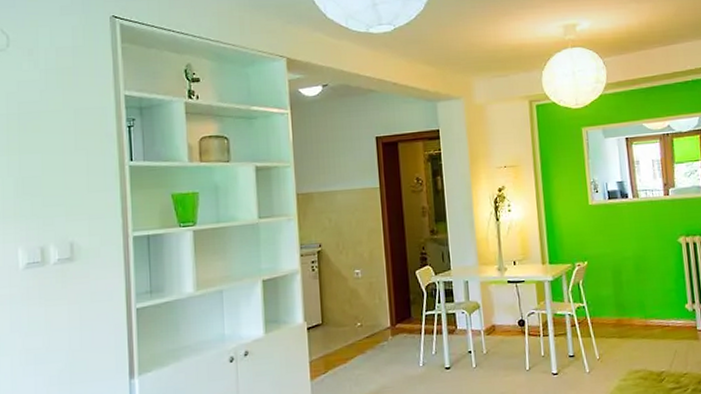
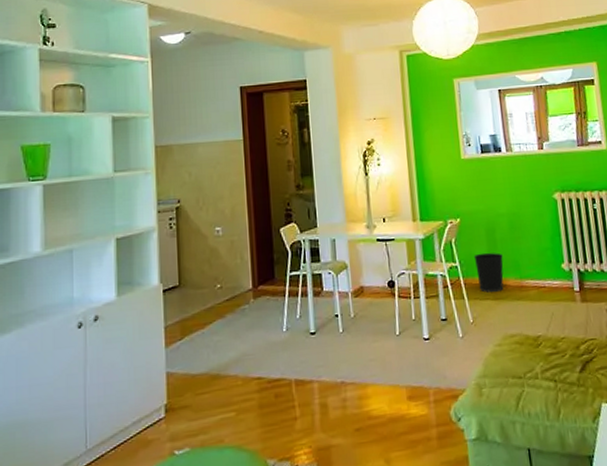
wastebasket: none [600,293,629,331] -> present [473,252,504,293]

